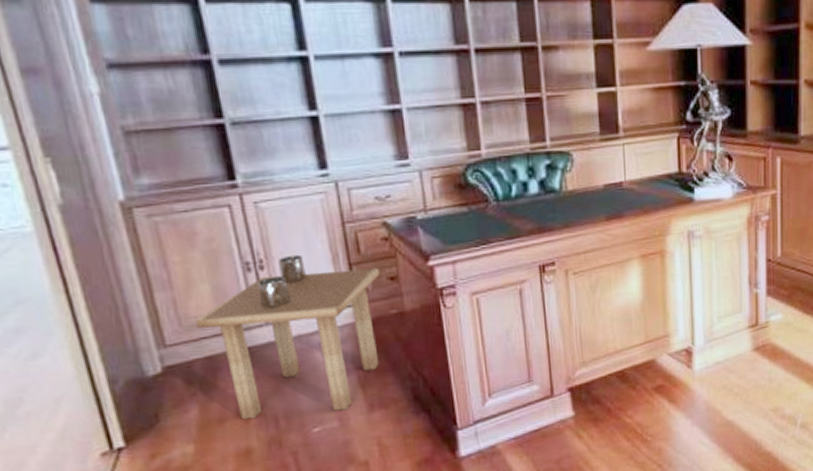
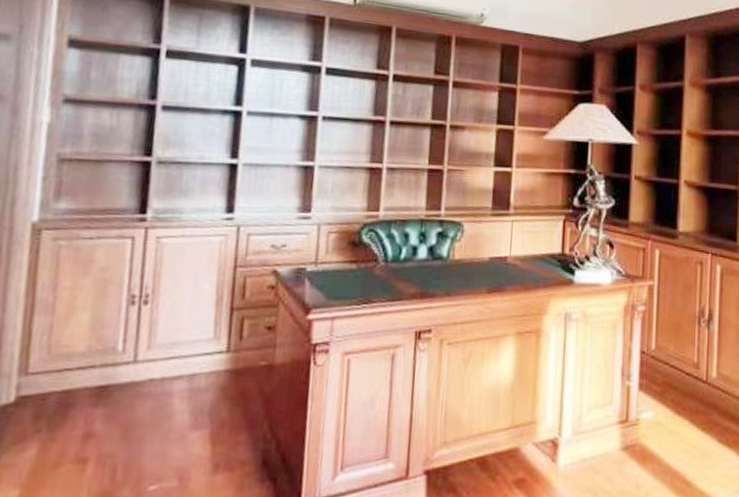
side table: present [195,254,380,420] -> none [63,292,260,468]

